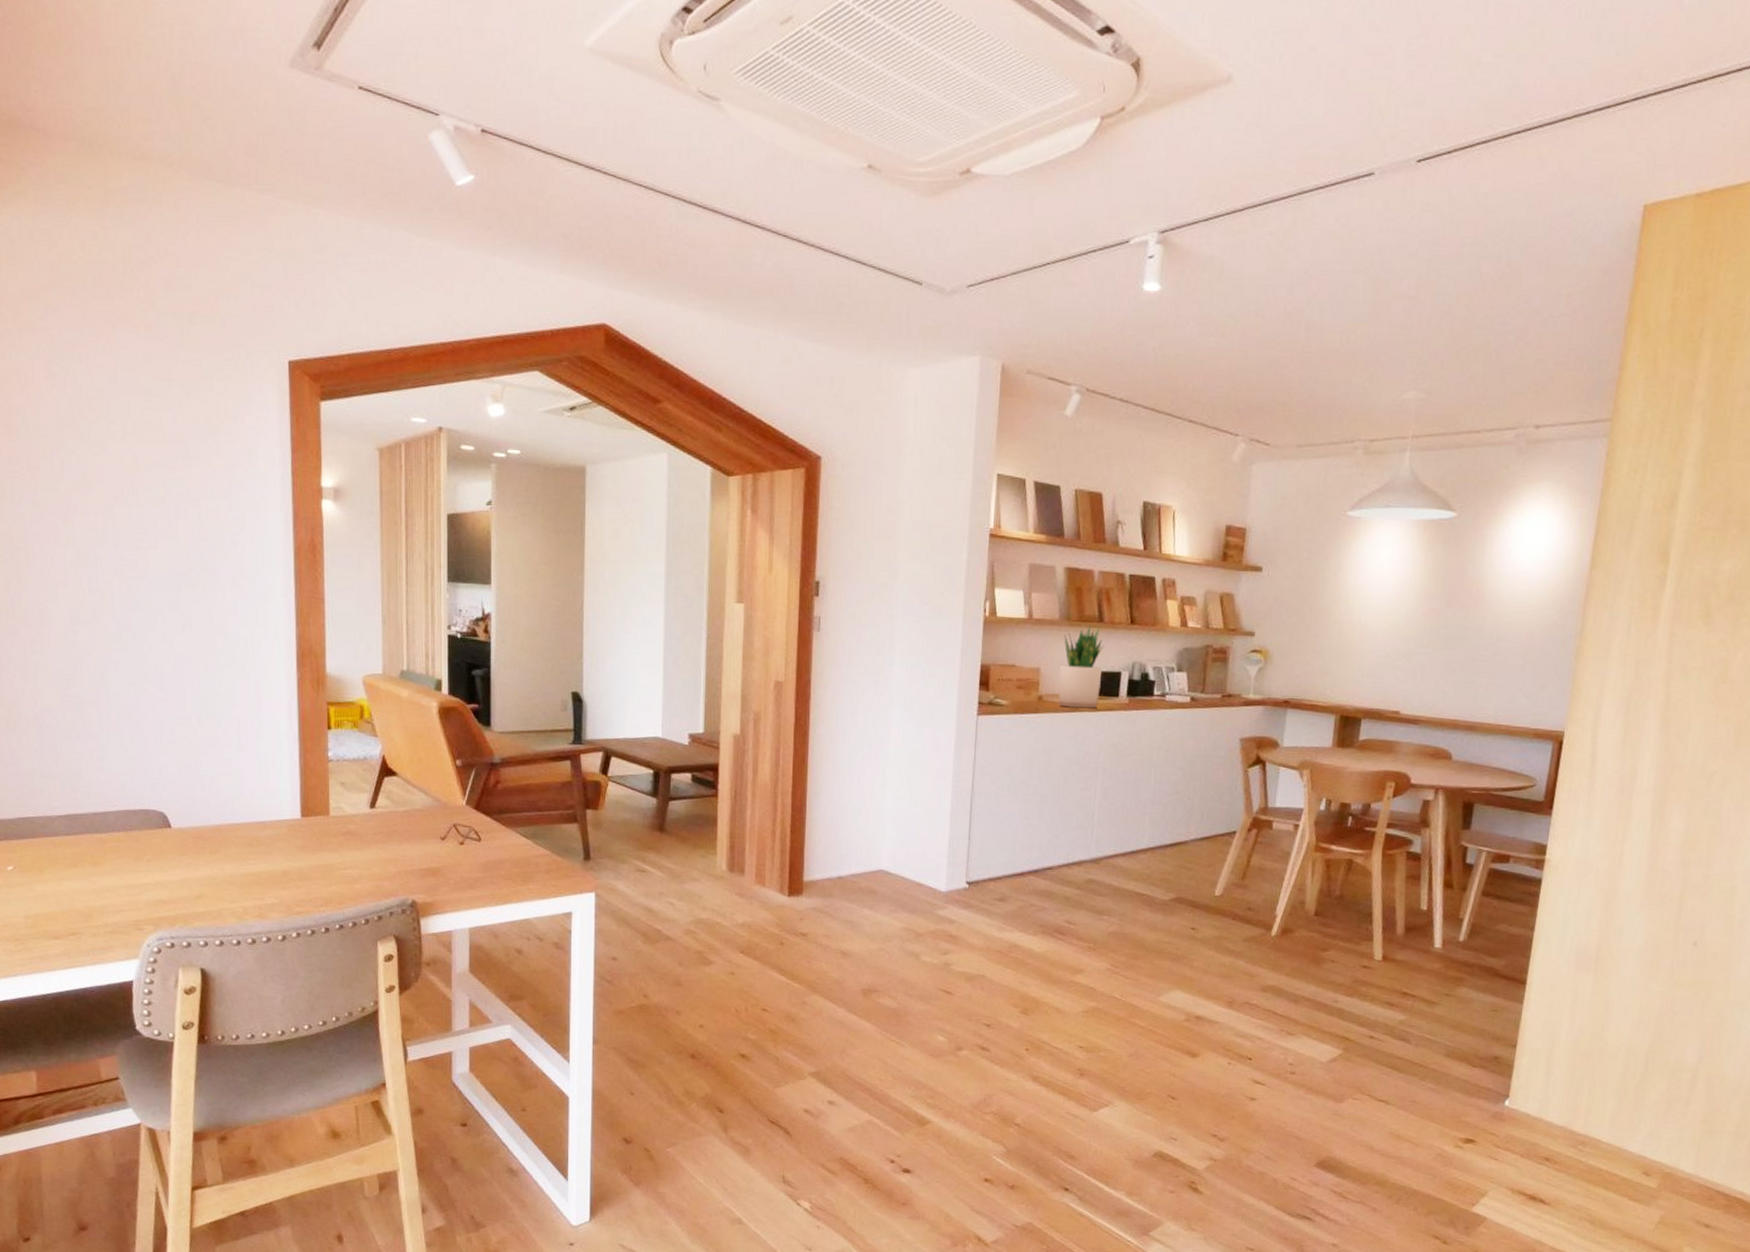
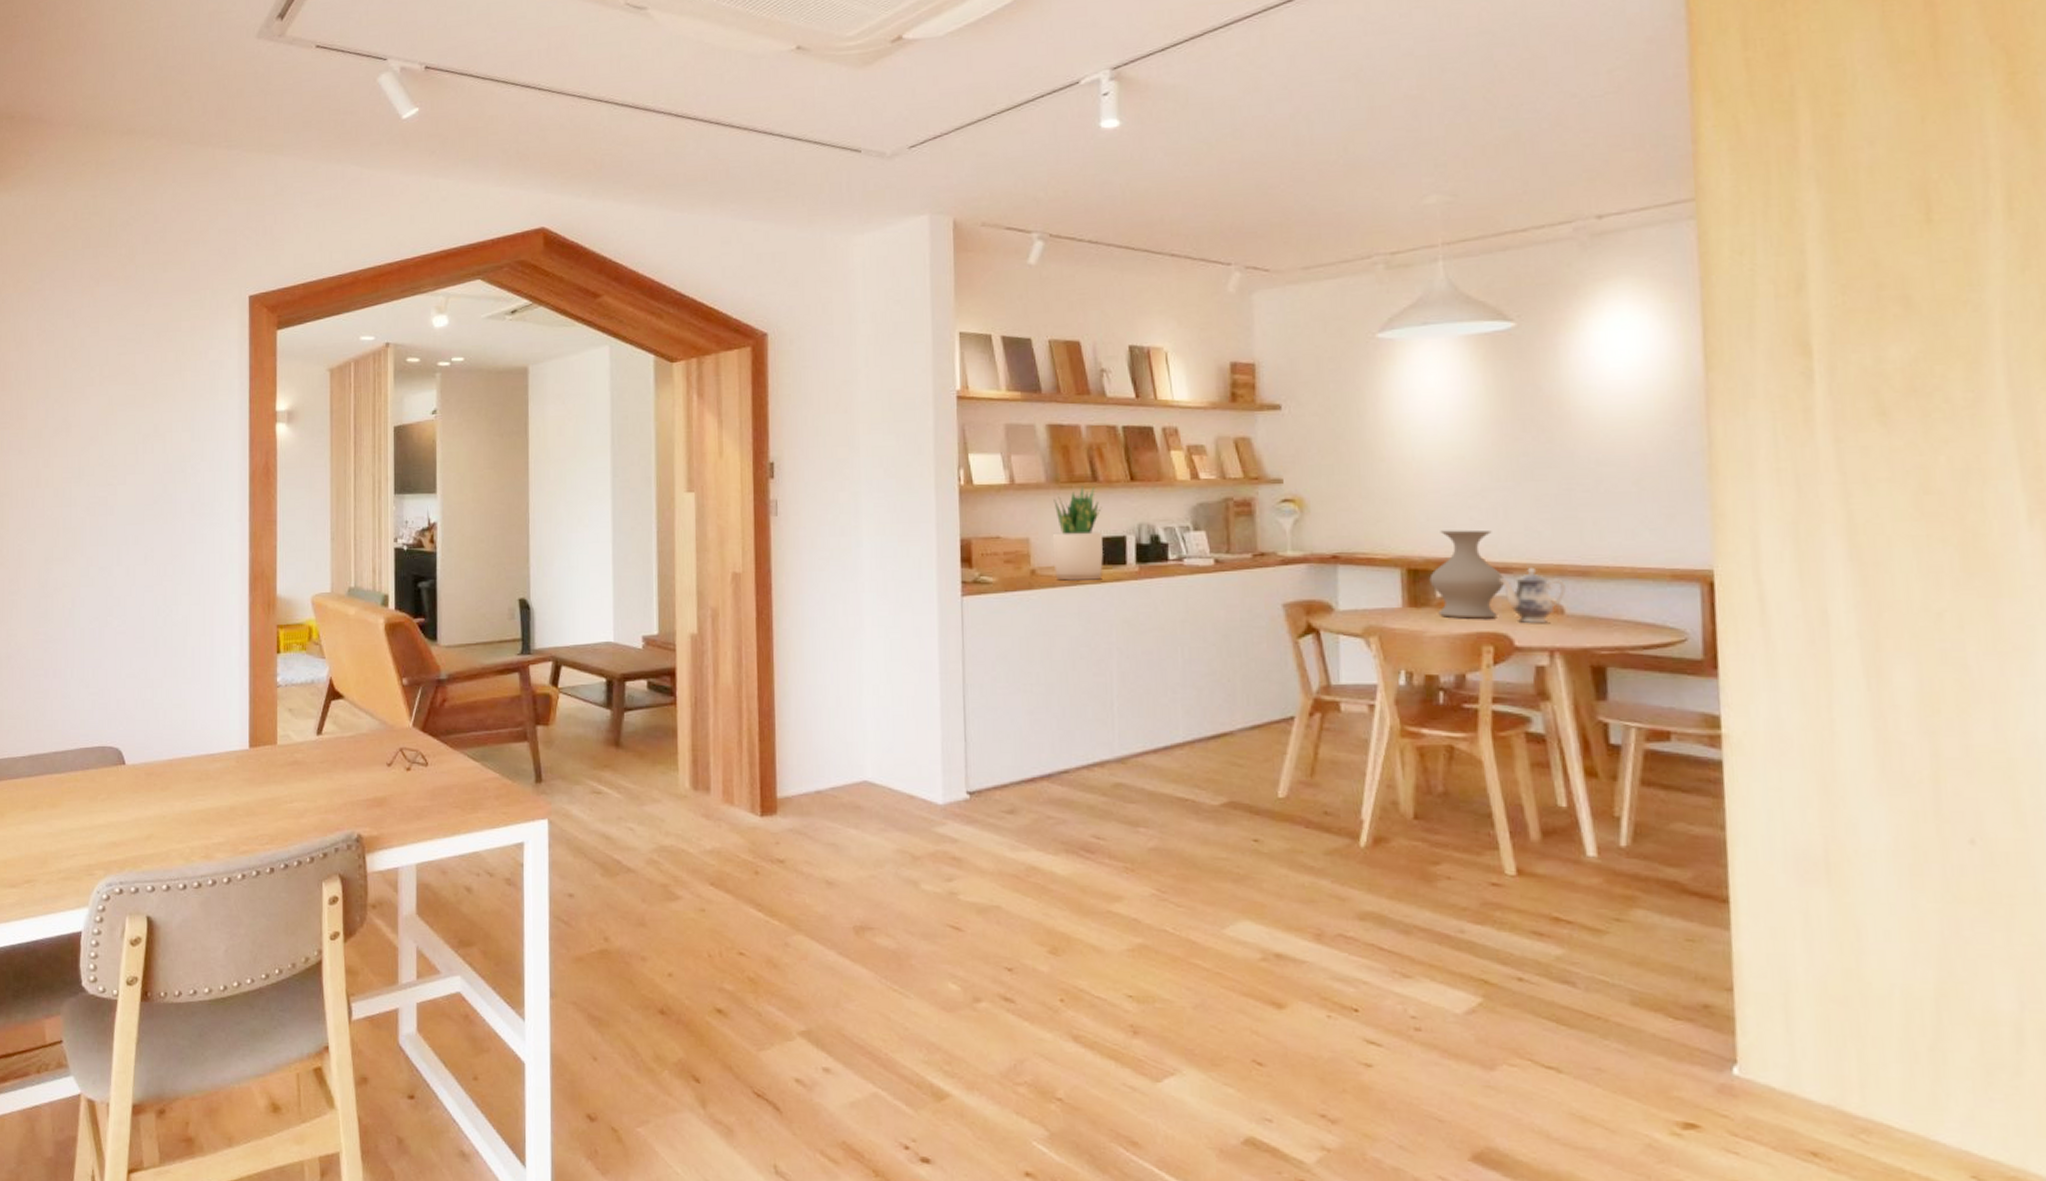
vase: none [1356,685,1412,760] -> present [1429,530,1504,619]
teapot: none [1409,720,1456,766] -> present [1500,567,1566,624]

